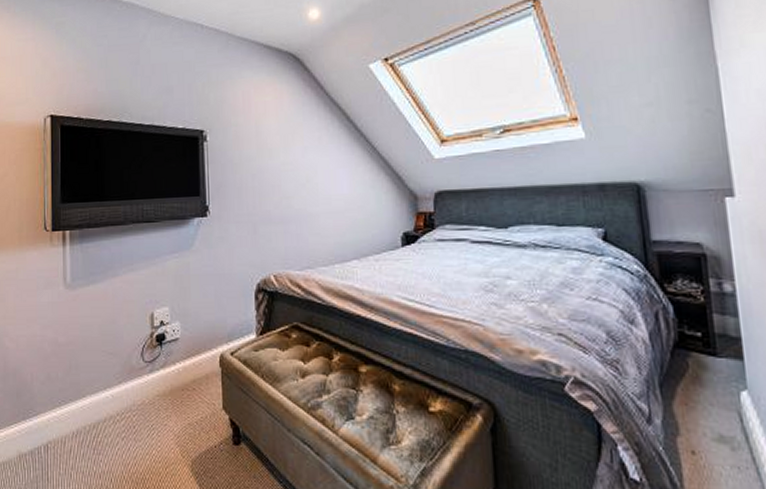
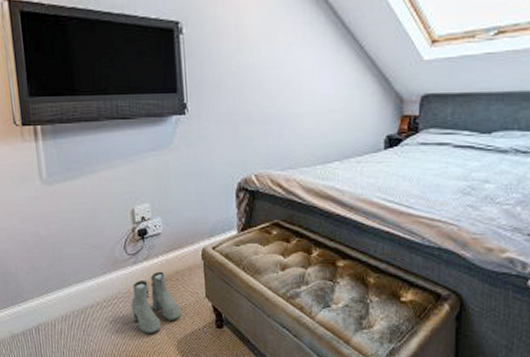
boots: none [145,380,196,453] -> present [131,271,181,334]

